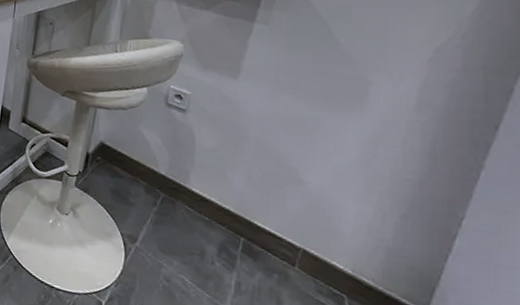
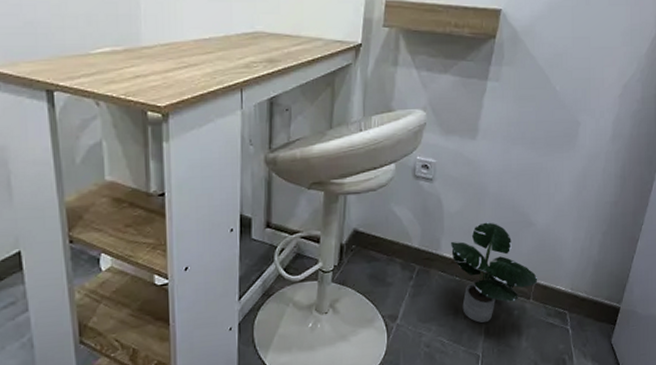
potted plant: none [200,167,307,276] -> present [450,222,538,323]

